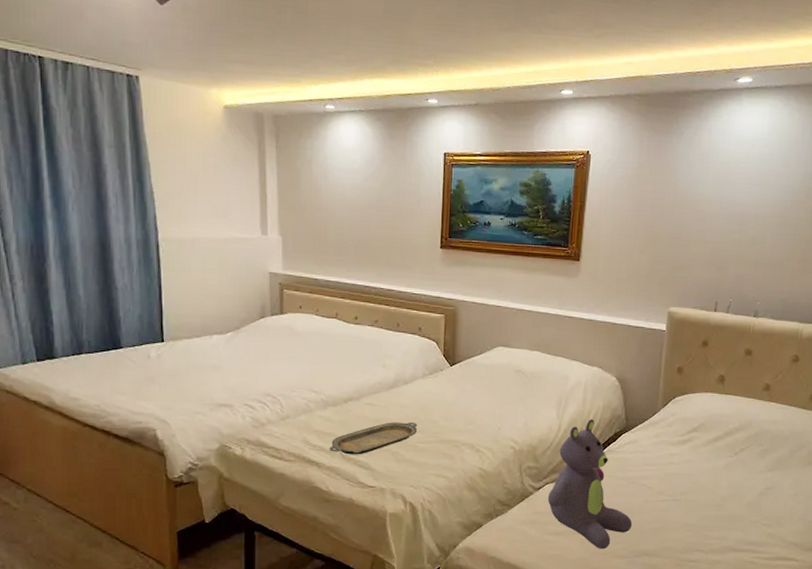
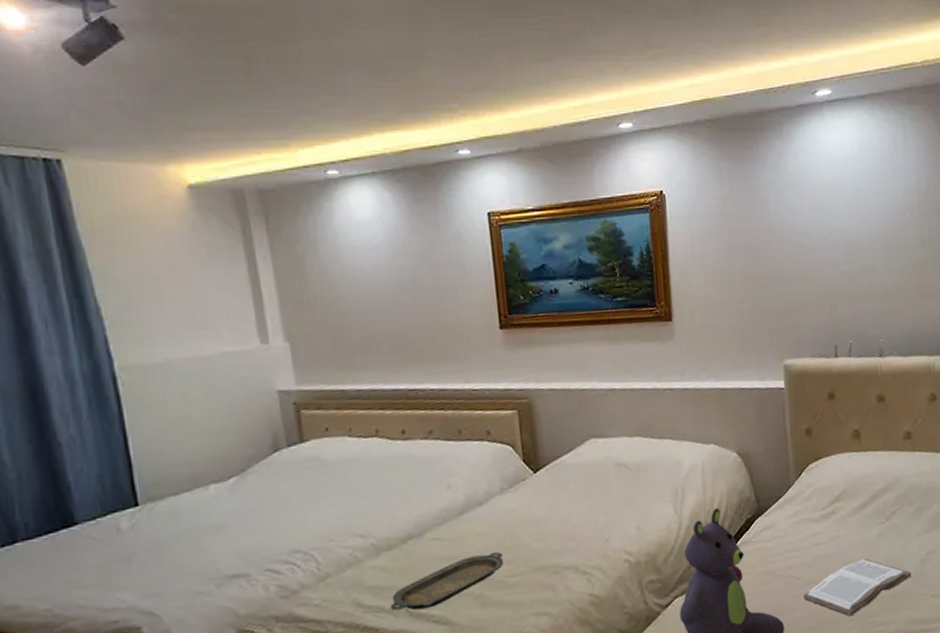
book: none [652,483,748,527] -> present [804,558,911,616]

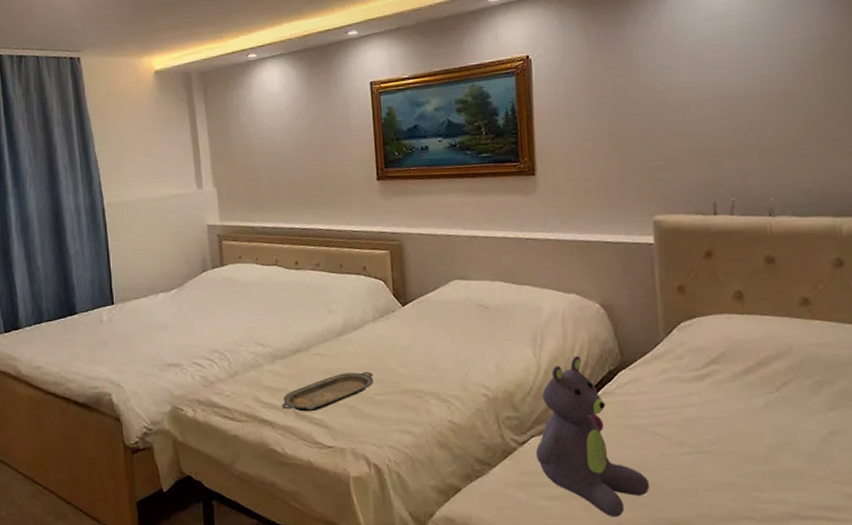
book: present [804,558,911,616] -> none [672,428,808,486]

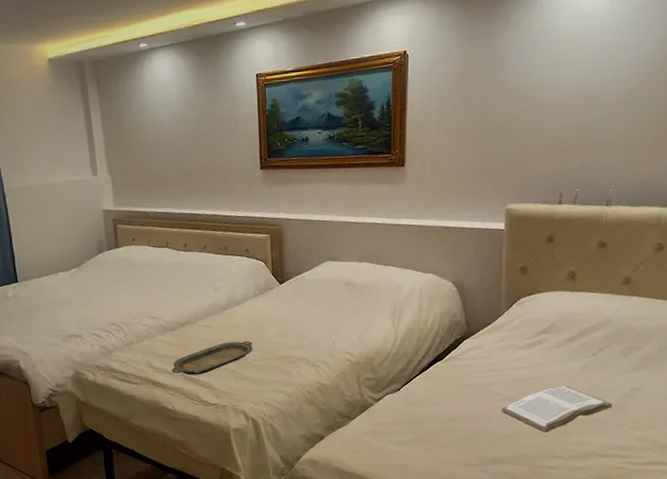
stuffed bear: present [535,356,649,518] -> none [388,327,480,458]
book: none [672,428,808,486] -> present [502,386,612,432]

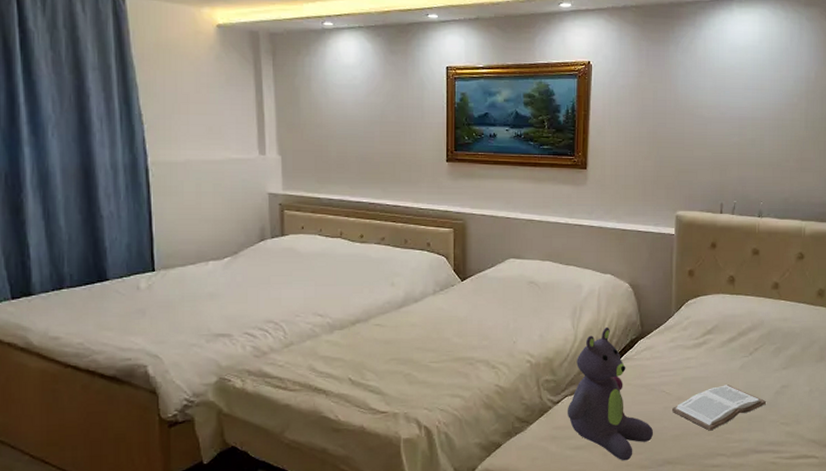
serving tray: present [172,340,253,375] -> none [338,341,430,380]
stuffed bear: none [388,327,480,458] -> present [567,328,653,461]

